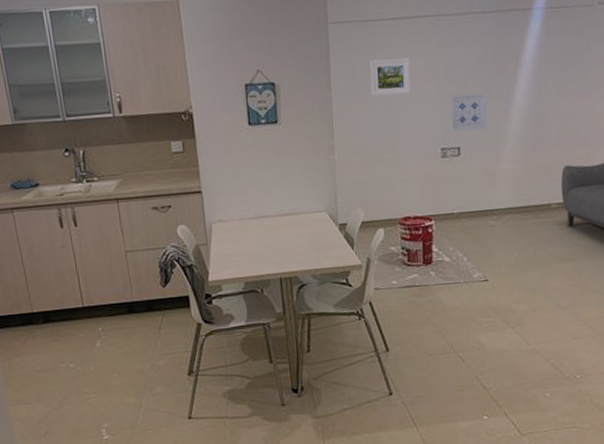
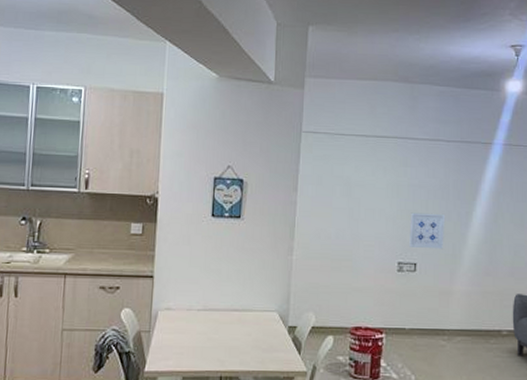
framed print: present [370,58,411,97] -> none [335,170,376,206]

